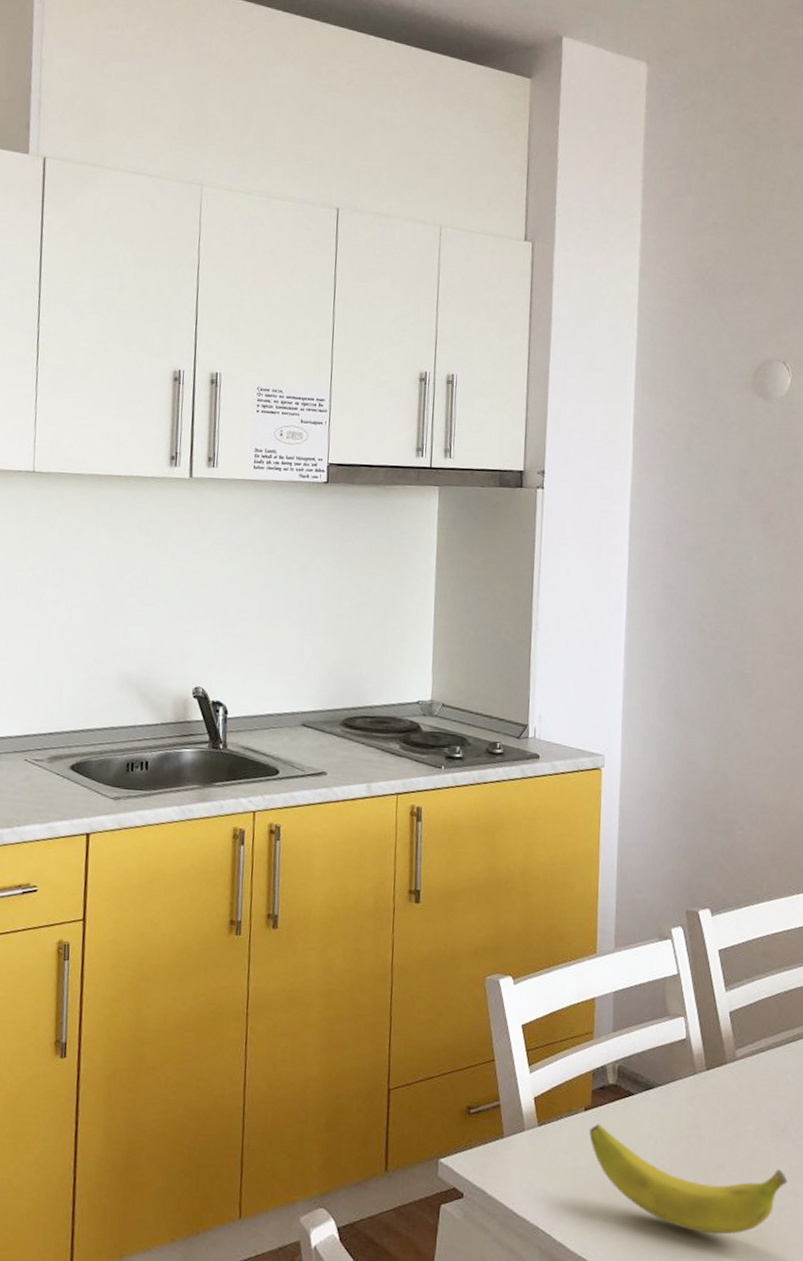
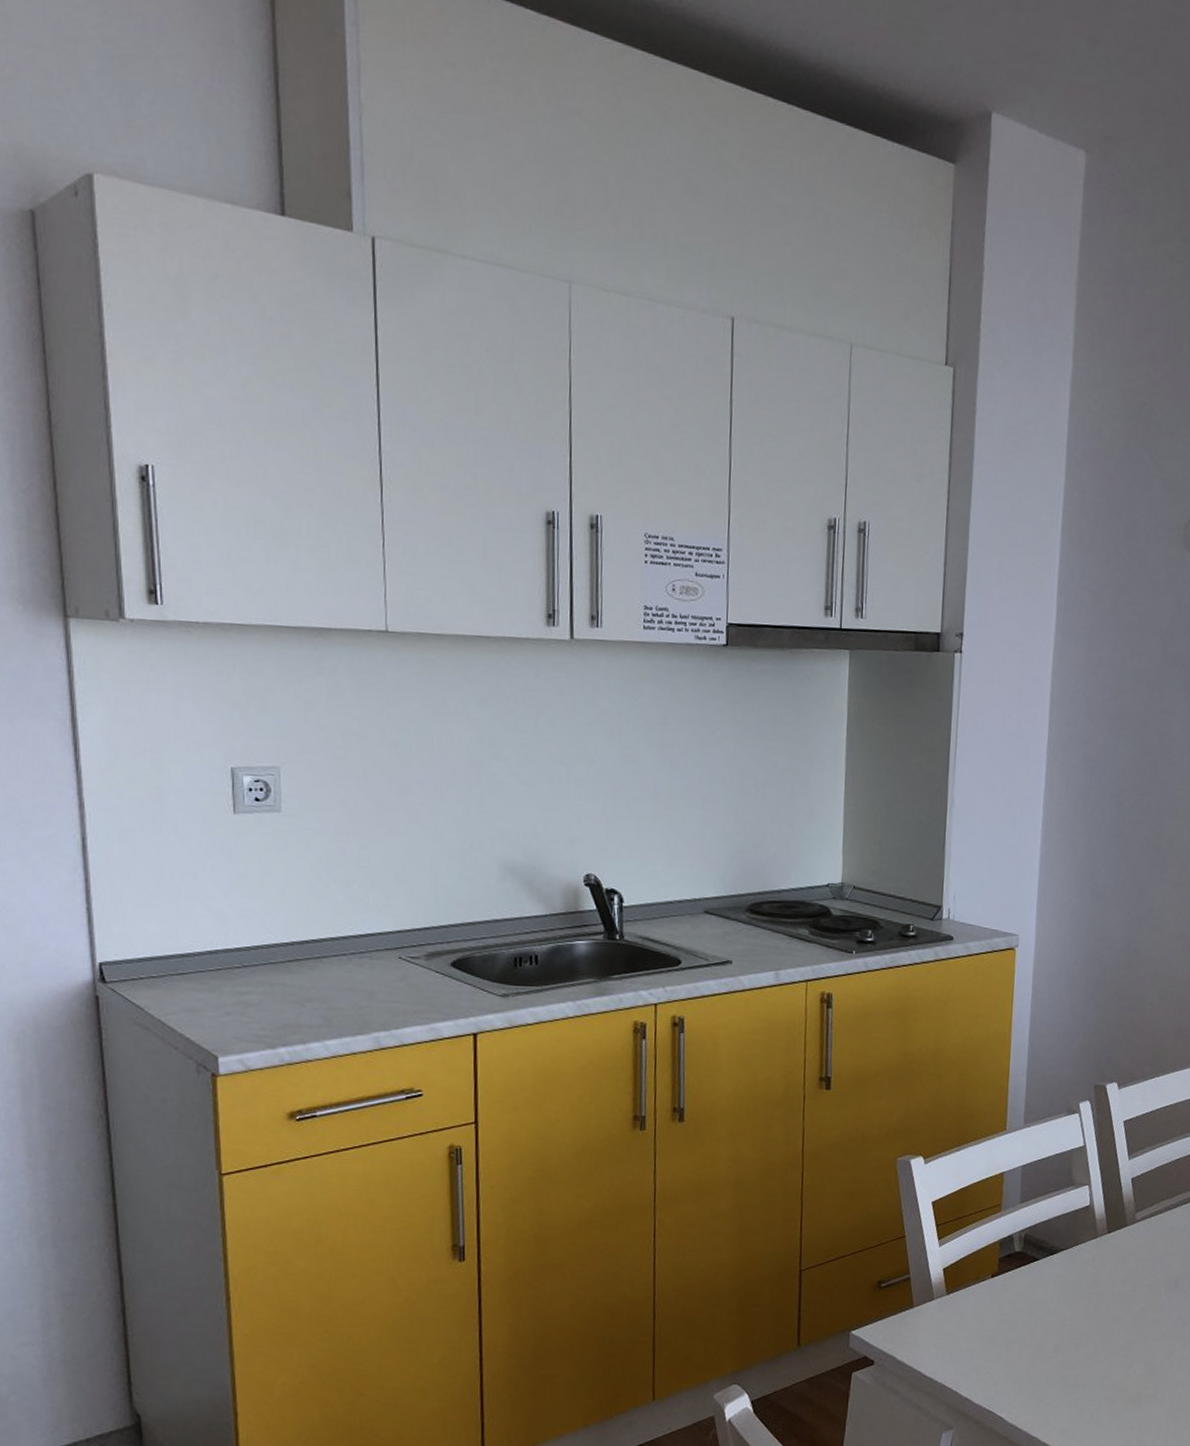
banana: present [589,1124,788,1235] -> none [995,1289,1178,1379]

